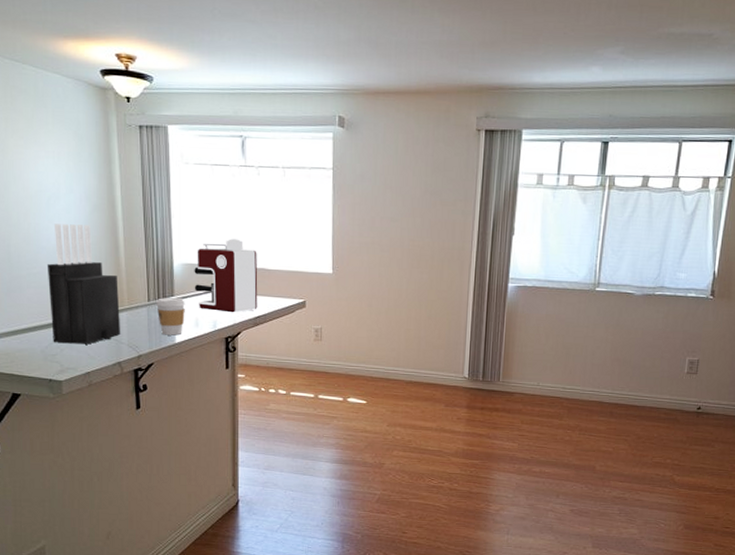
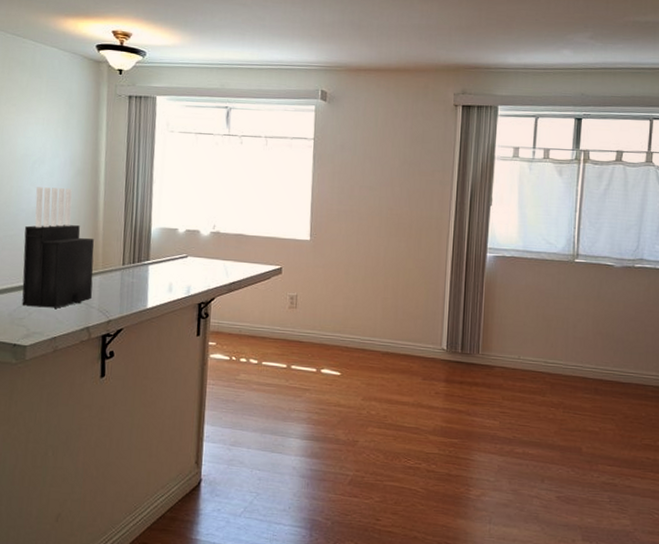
coffee cup: present [156,297,185,336] -> none [131,261,160,301]
coffee maker: present [194,238,258,313] -> none [170,204,236,279]

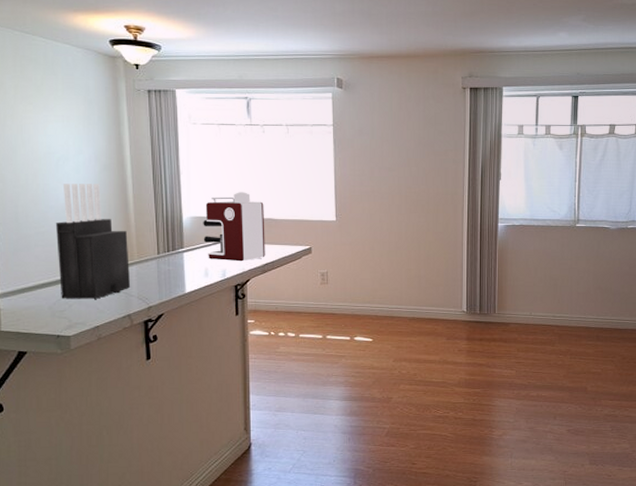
coffee maker: none [170,204,236,279] -> present [203,192,265,262]

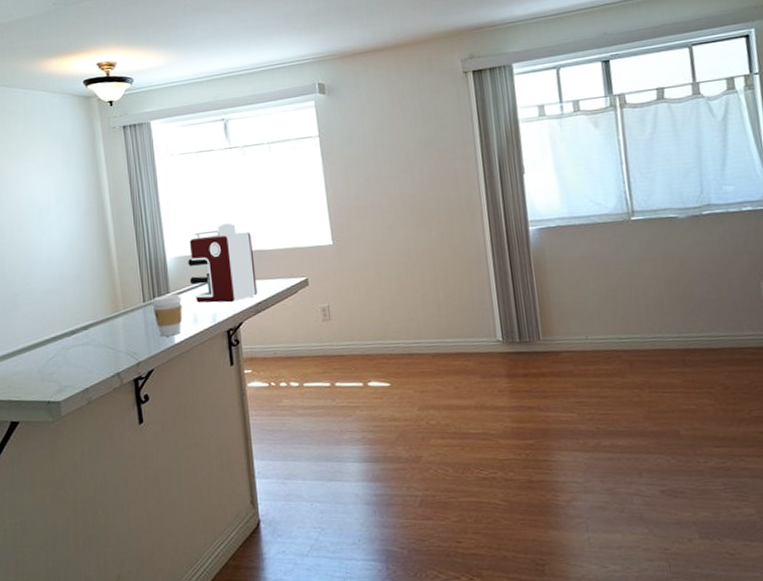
knife block: present [56,184,130,299] -> none [41,232,117,361]
coffee cup: none [166,249,195,286] -> present [152,293,183,337]

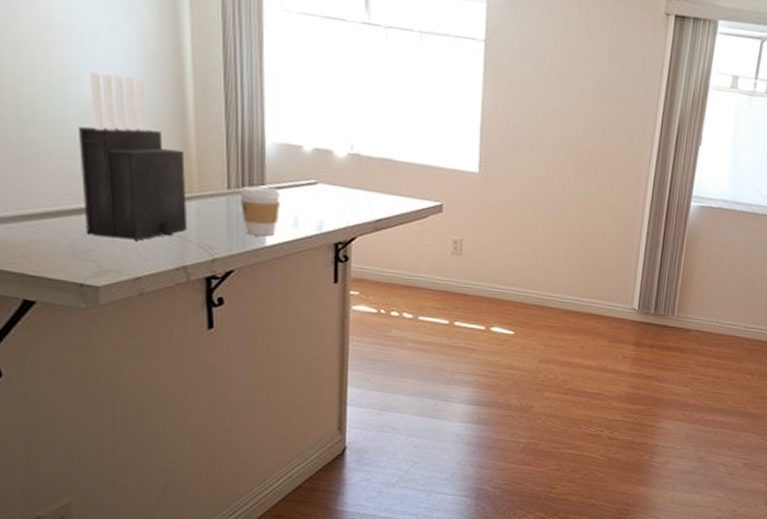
knife block: none [41,232,117,361] -> present [79,72,187,241]
coffee maker: present [188,223,258,304] -> none [293,116,381,213]

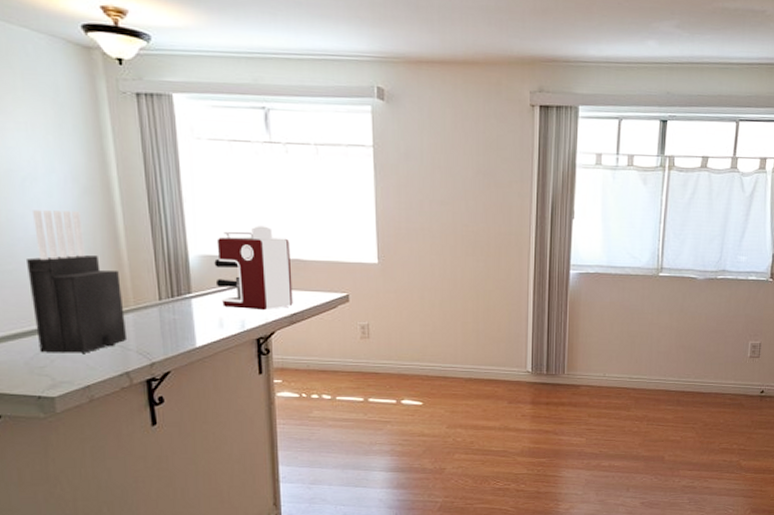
coffee cup: present [239,186,280,237] -> none [169,294,206,339]
coffee maker: none [293,116,381,213] -> present [214,226,293,311]

